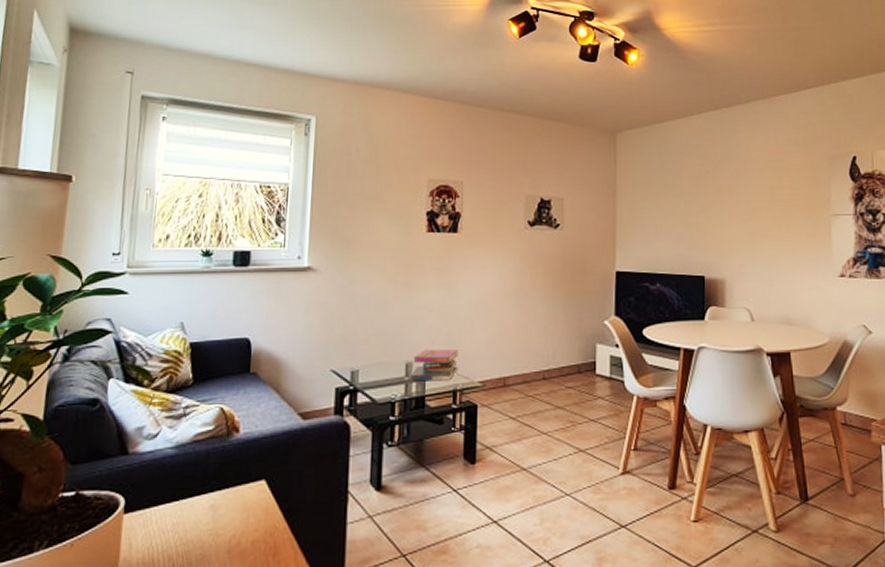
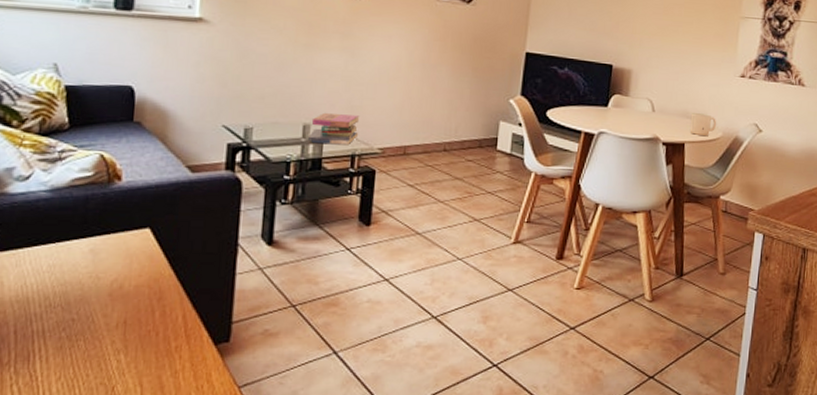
mug: none [792,319,822,343] -> present [689,113,717,137]

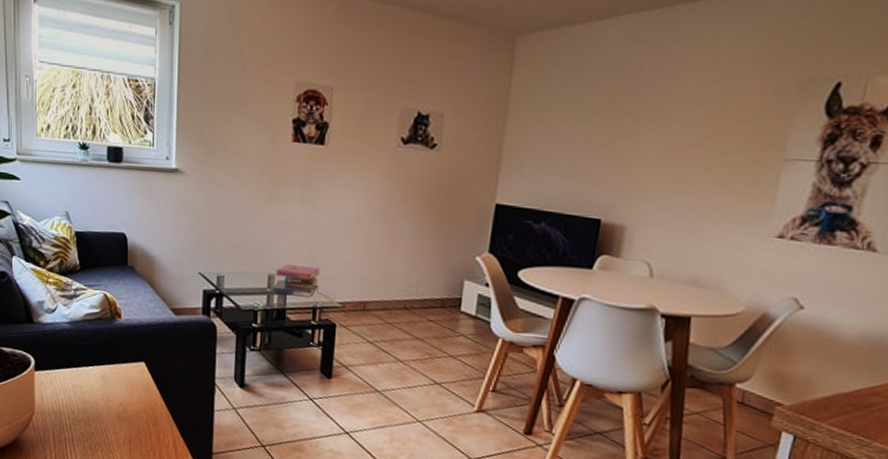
mug: present [689,113,717,137] -> none [699,281,739,310]

